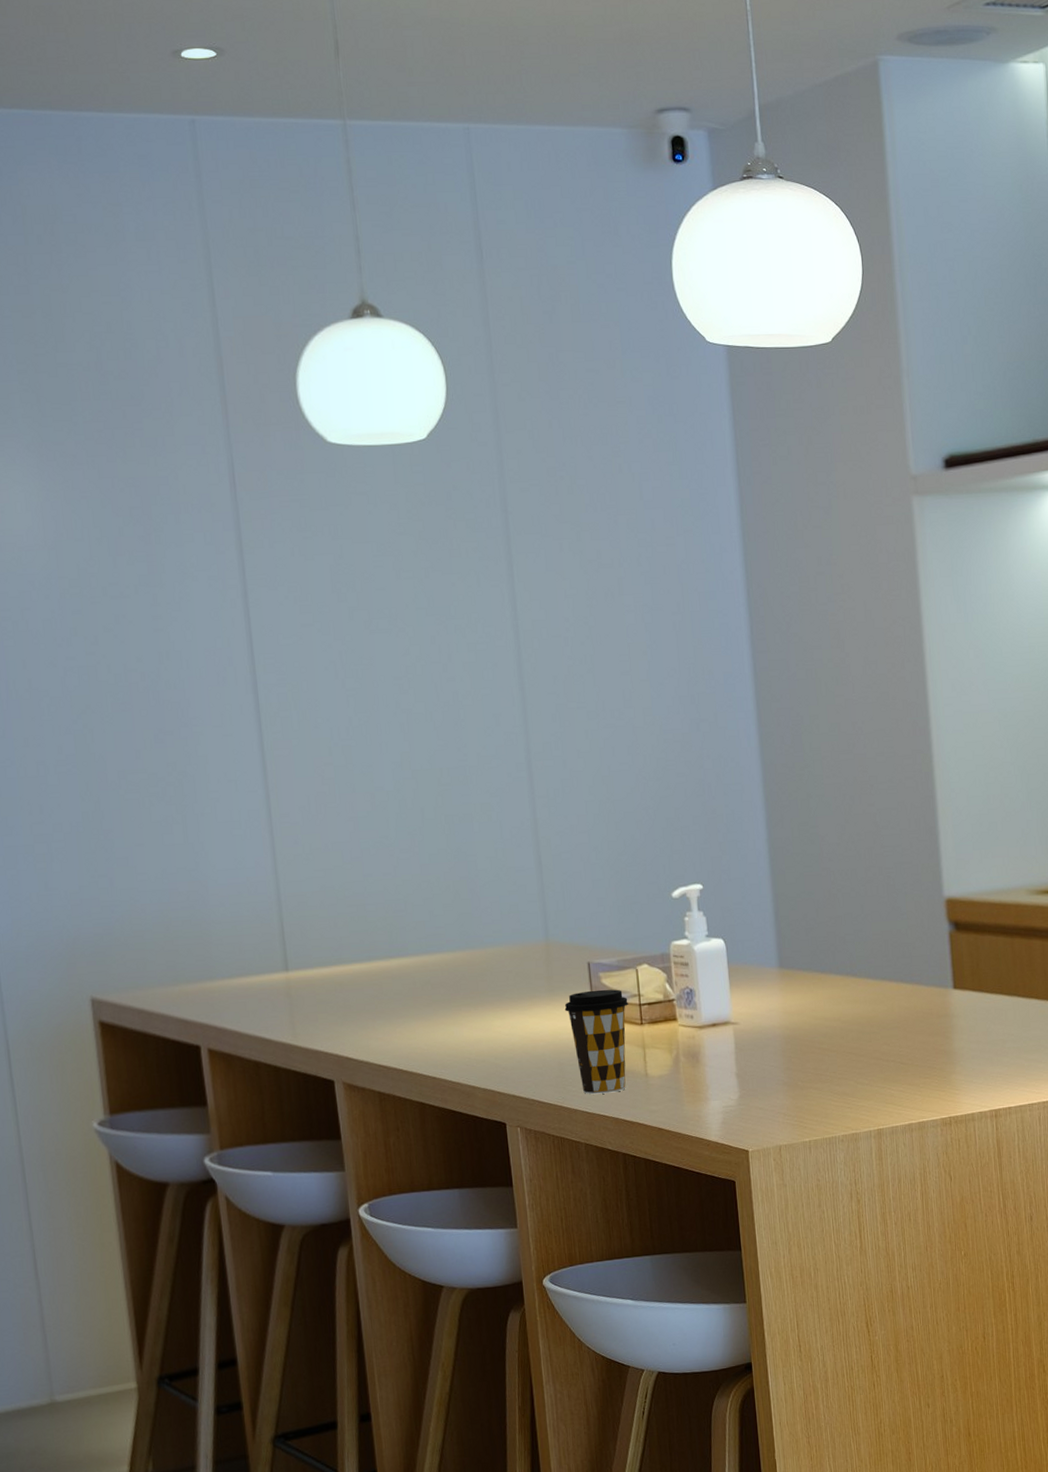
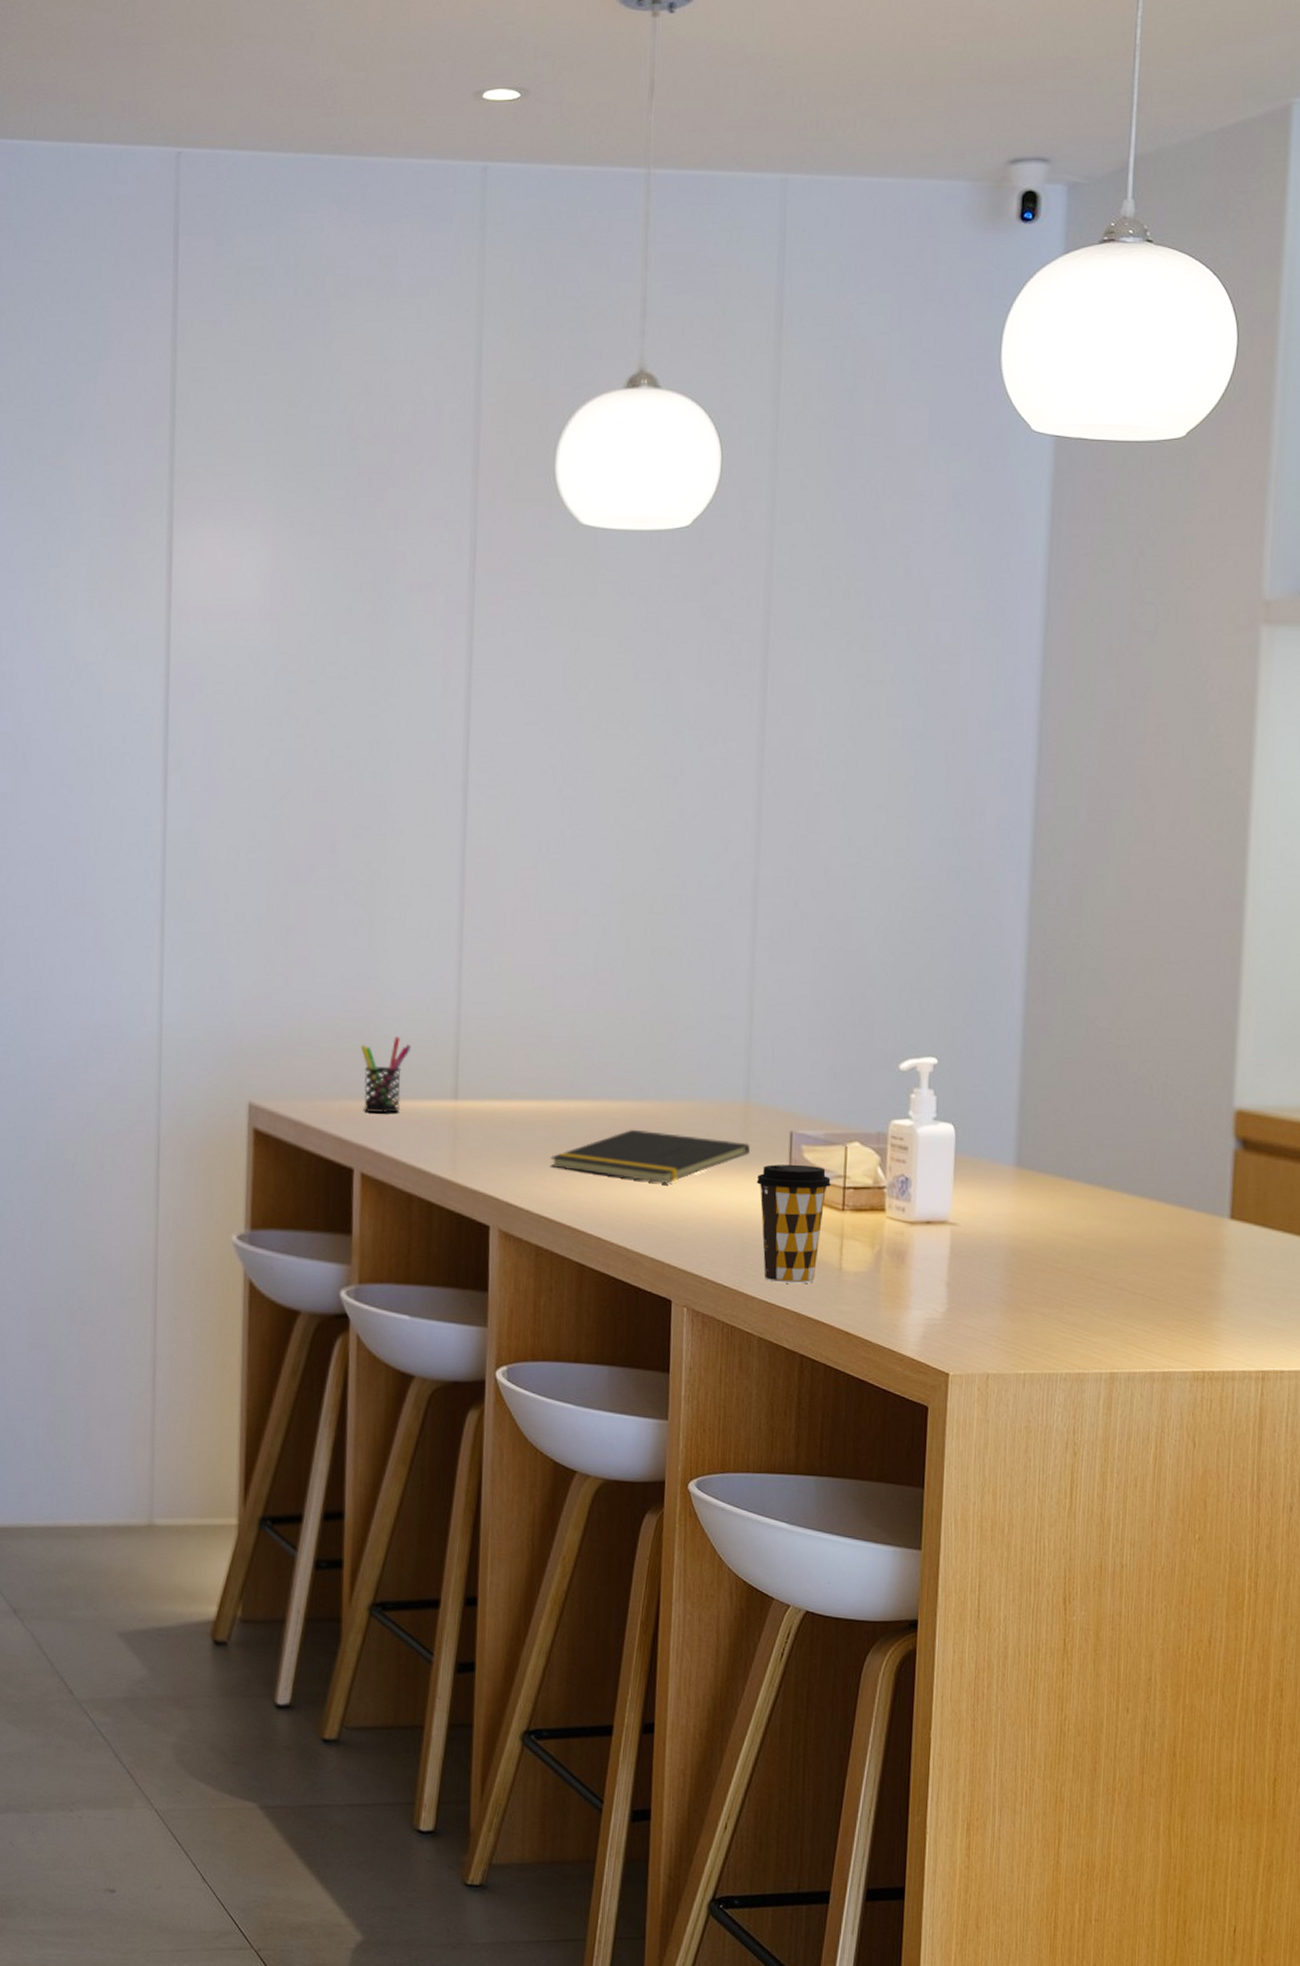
pen holder: none [190,920,239,993] -> present [360,1036,412,1113]
notepad: none [380,976,556,1022] -> present [550,1129,751,1183]

